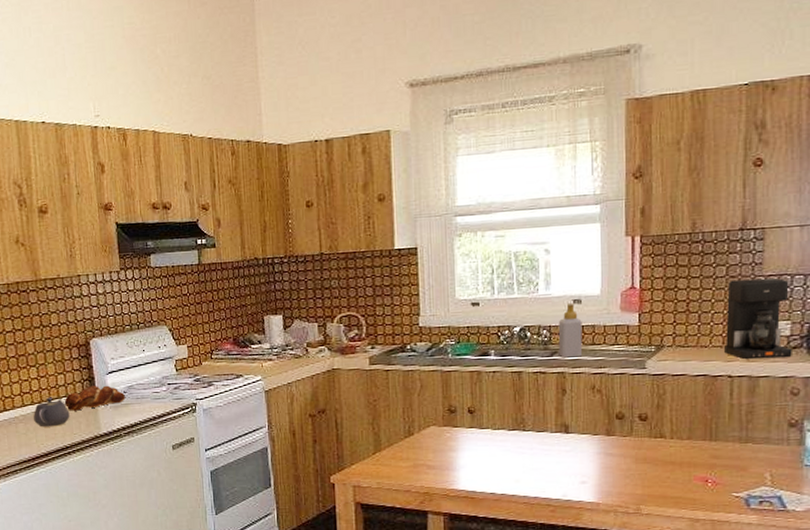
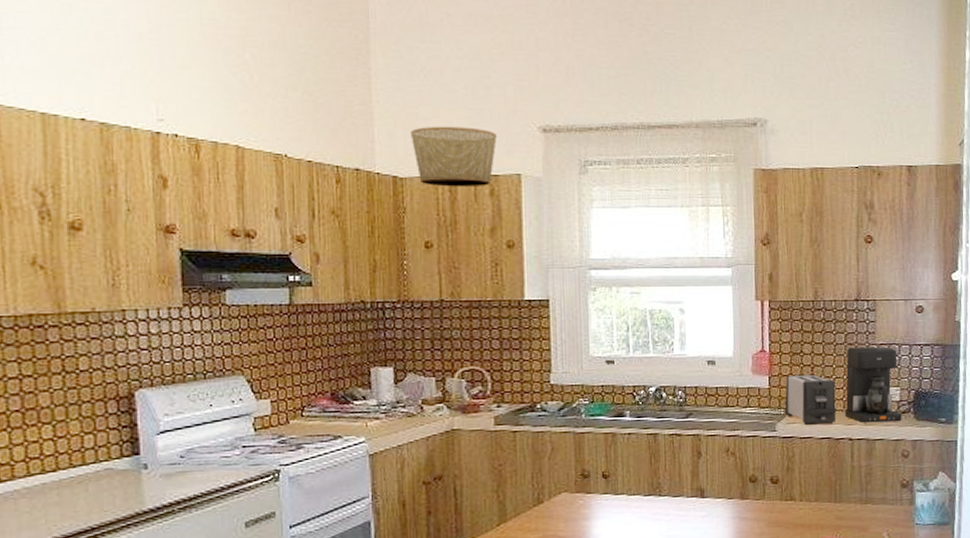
teapot: present [33,397,70,428] -> none [42,463,100,504]
bread loaf: present [64,385,125,411] -> none [92,448,182,482]
basket: none [291,90,368,150] -> present [410,126,497,188]
soap bottle: present [558,302,583,358] -> none [693,363,717,420]
toaster: none [656,309,714,362] -> present [785,374,836,425]

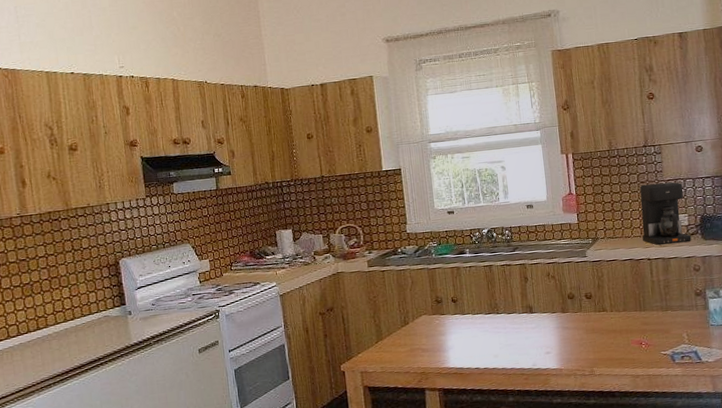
basket: present [410,126,497,188] -> none [290,45,353,92]
toaster: present [785,374,836,425] -> none [591,209,636,250]

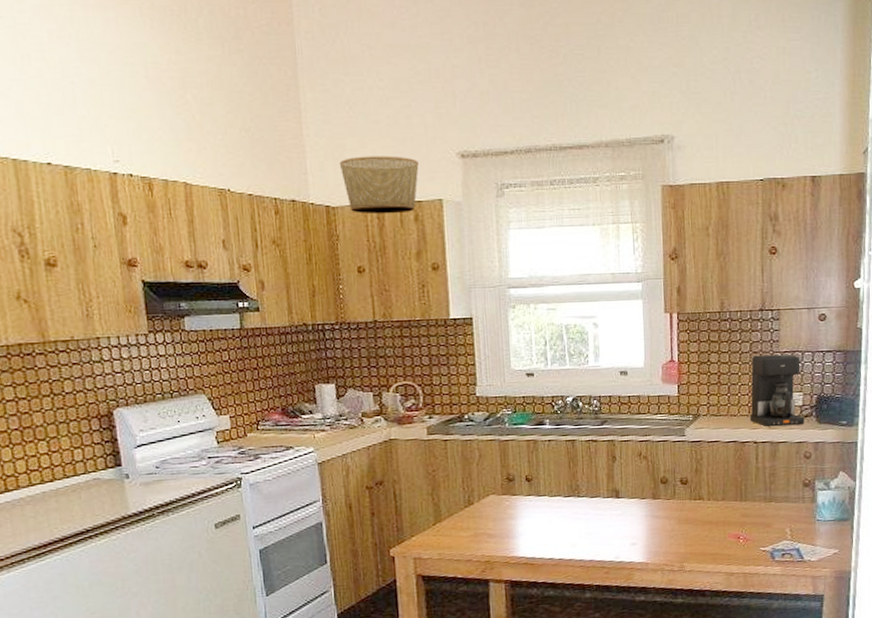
basket: none [290,45,353,92] -> present [339,156,419,214]

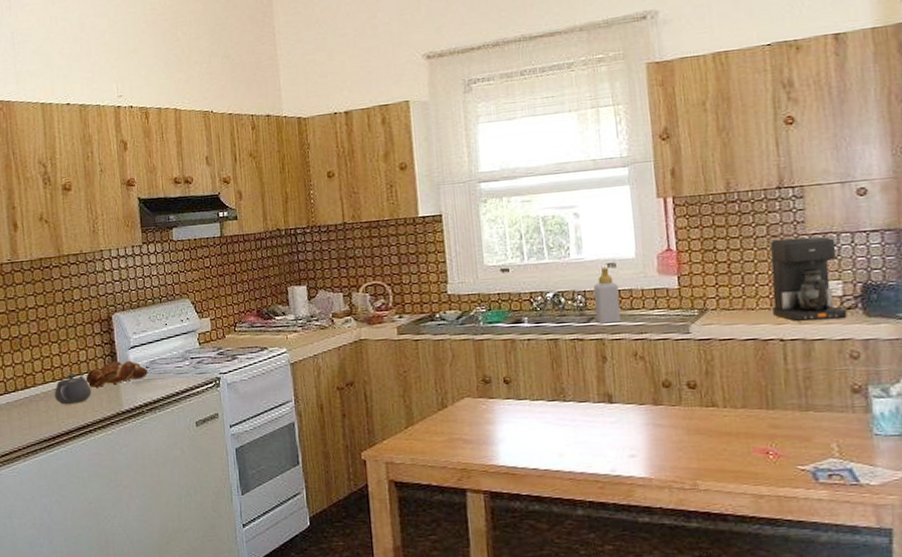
teapot: none [43,474,91,509] -> present [54,373,92,405]
bread loaf: none [83,460,158,490] -> present [86,360,148,388]
basket: present [339,156,419,214] -> none [309,64,385,122]
soap bottle: none [607,374,630,427] -> present [593,266,622,324]

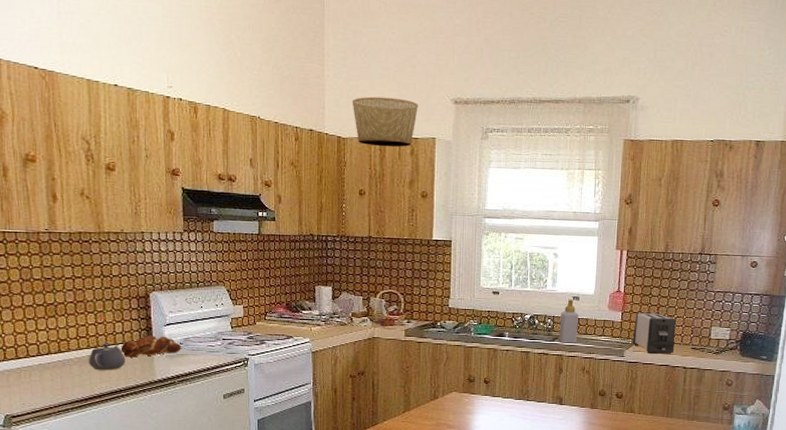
basket: none [309,64,385,122] -> present [352,96,418,148]
toaster: none [697,271,763,326] -> present [633,312,676,355]
coffee maker: present [770,236,847,322] -> none [682,292,731,357]

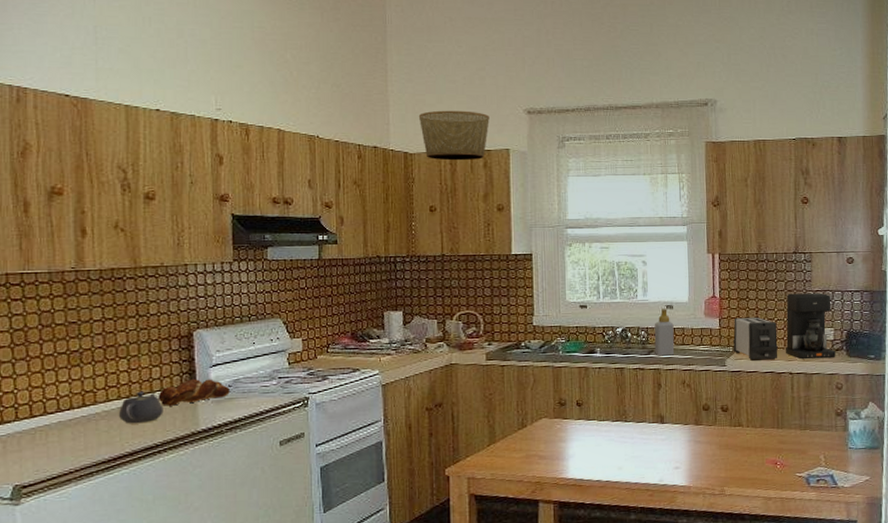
coffee maker: none [682,292,731,357] -> present [786,292,836,360]

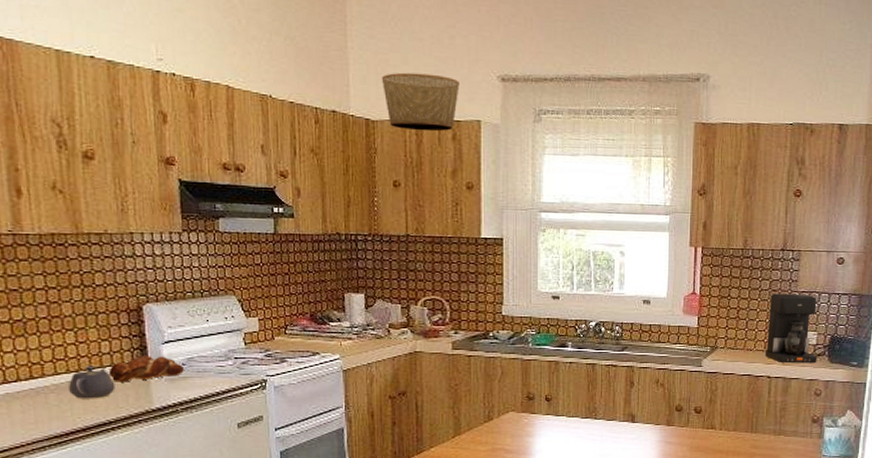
soap bottle: present [654,308,675,356] -> none [629,302,650,353]
toaster: present [733,317,778,361] -> none [711,316,758,363]

